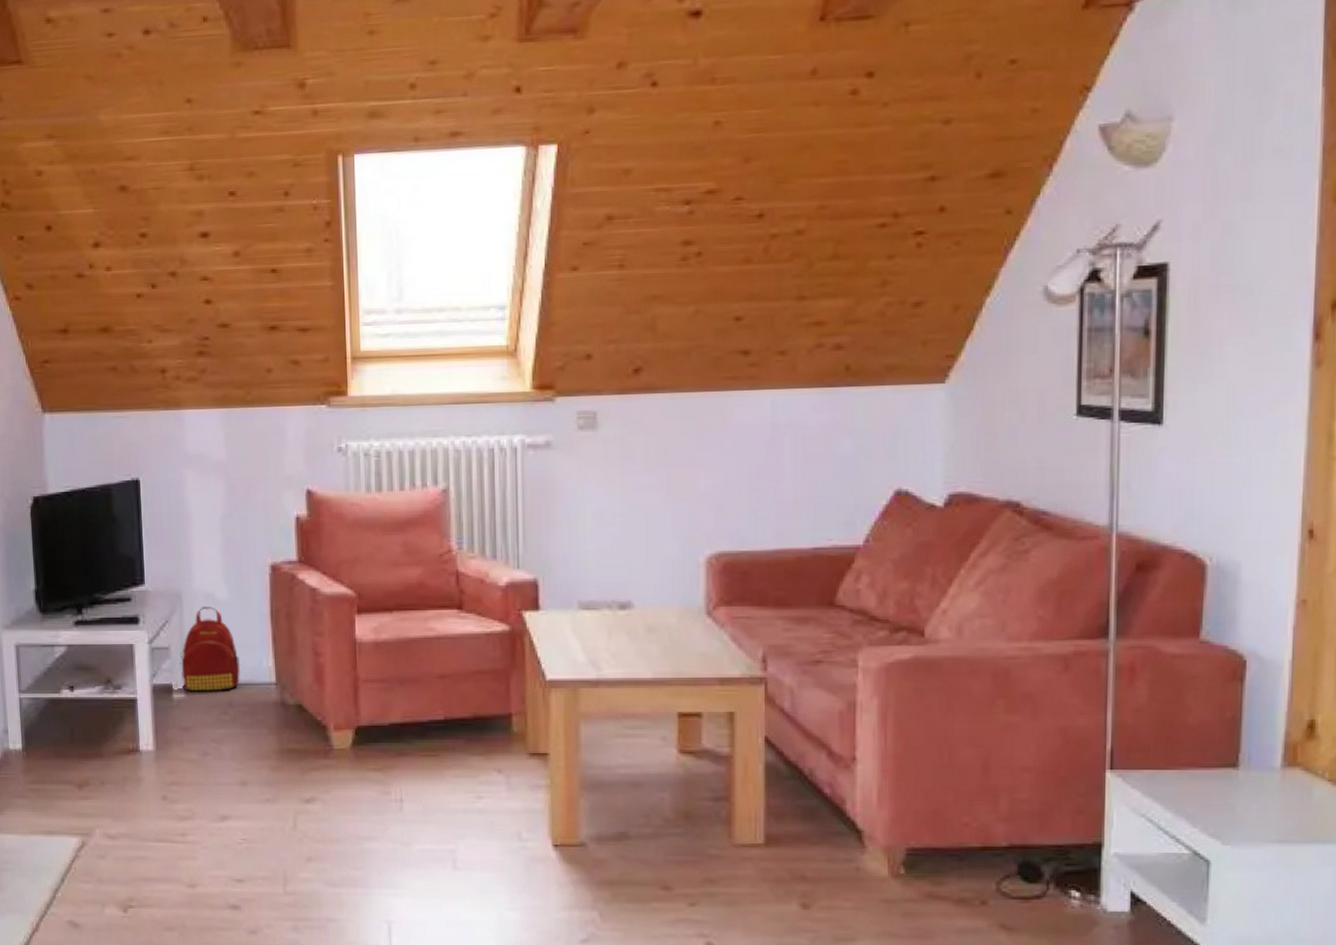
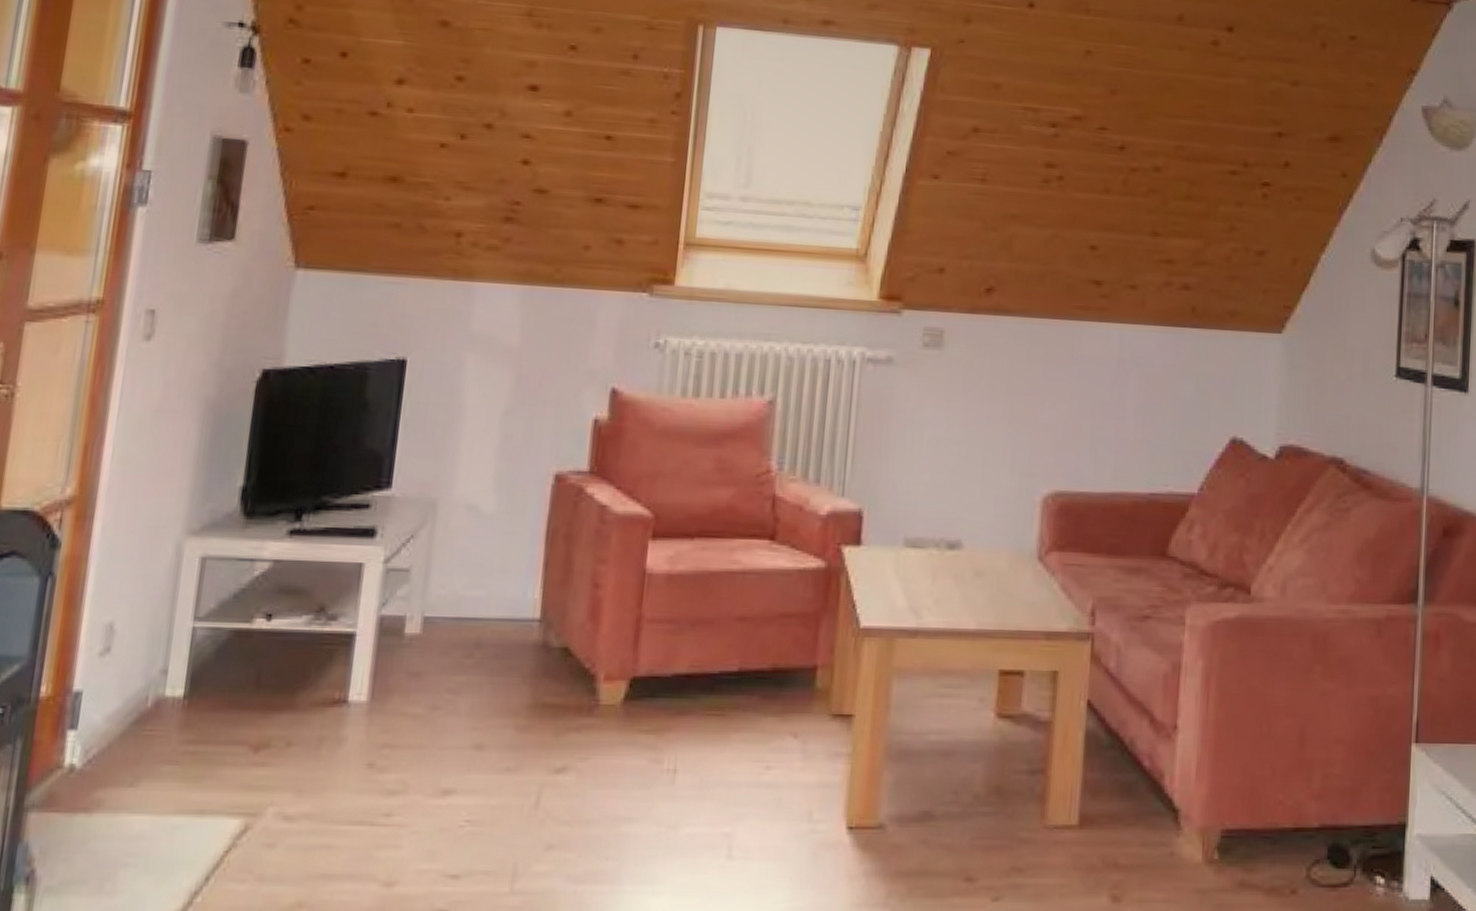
backpack: present [180,607,241,692] -> none [420,520,499,628]

